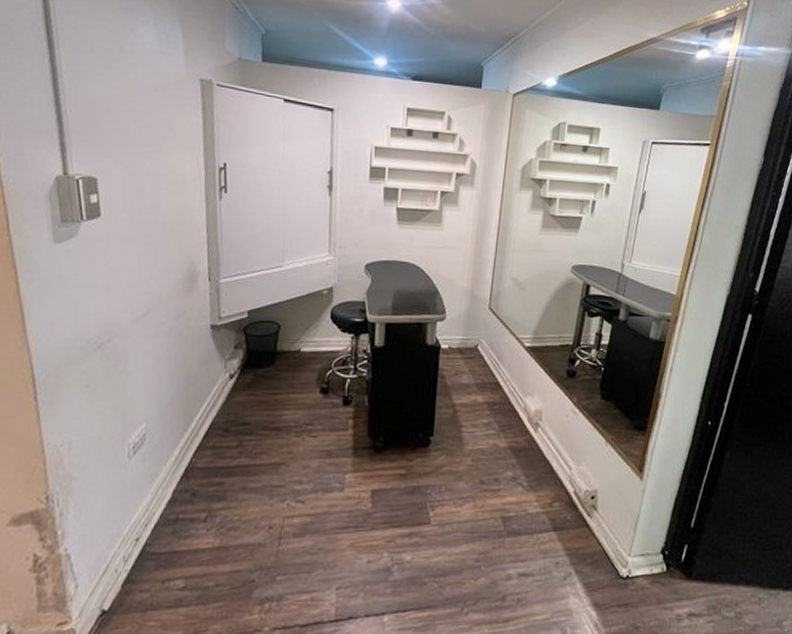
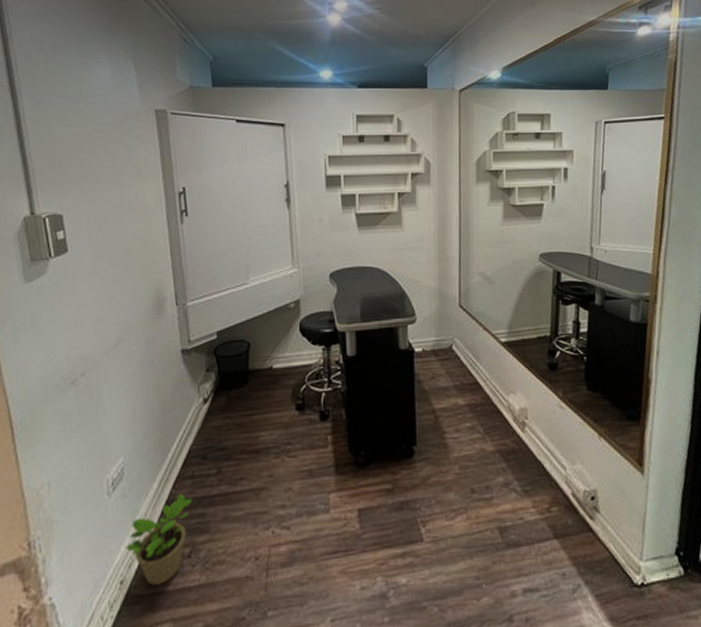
potted plant: none [143,462,213,545] -> present [126,493,193,585]

